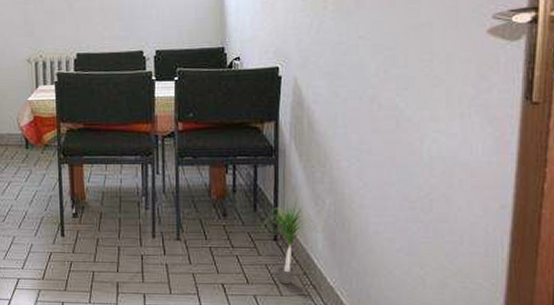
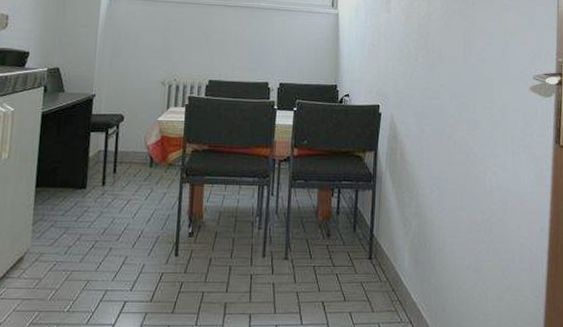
potted plant: present [260,199,318,285] -> none [357,221,406,301]

